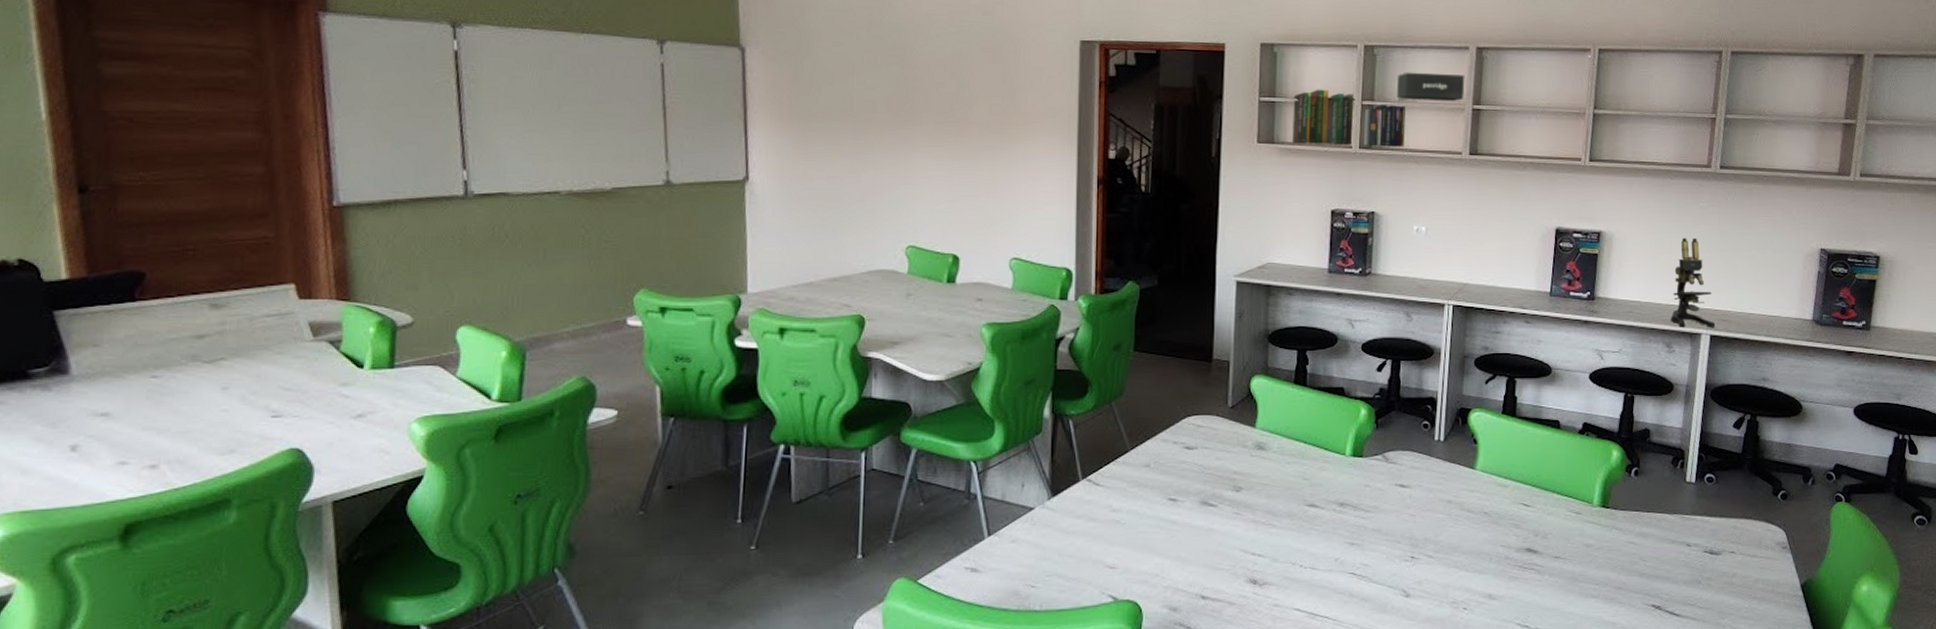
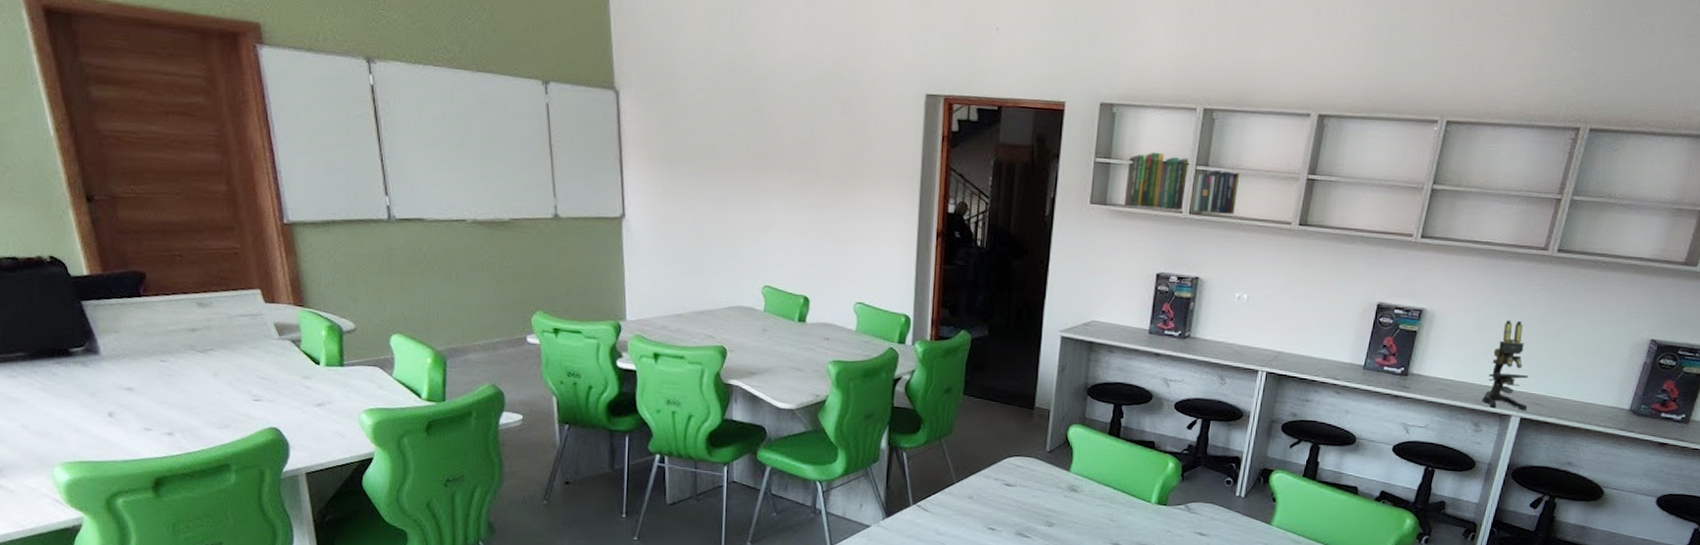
box: present [1396,72,1465,102] -> none [1231,138,1303,171]

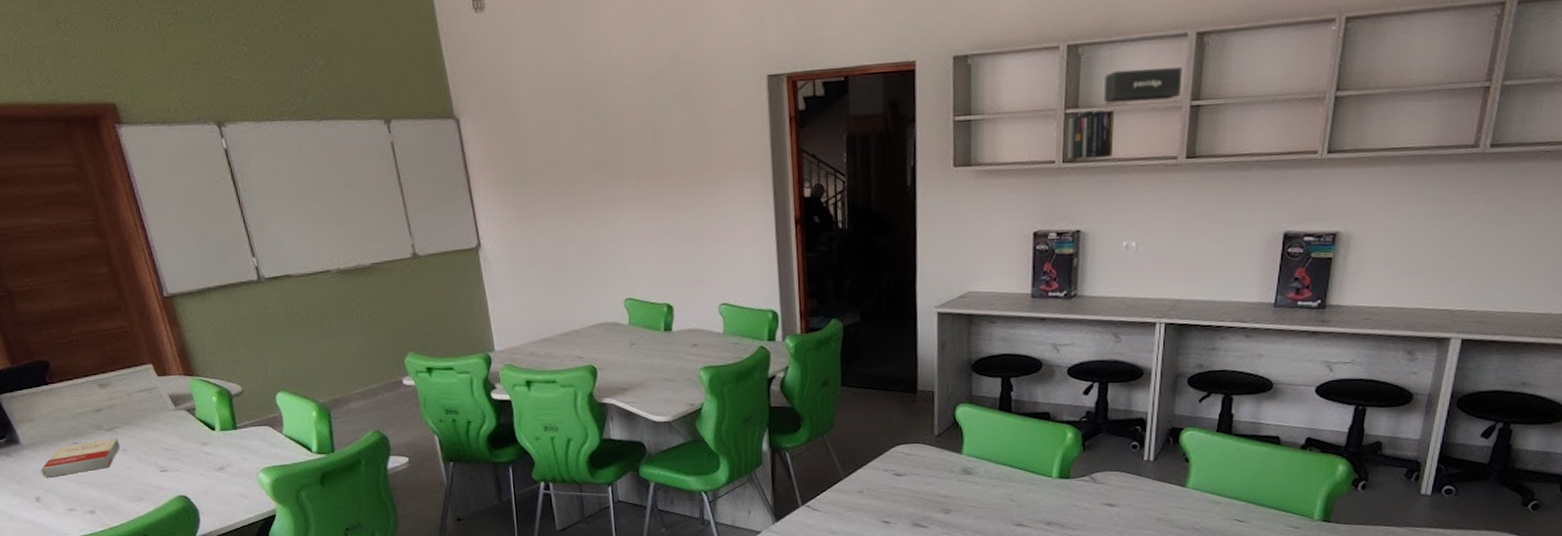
book: none [119,360,212,393] -> present [40,437,120,478]
books: present [1123,152,1189,211] -> none [990,100,1056,165]
box: none [1231,138,1303,171] -> present [1103,67,1182,103]
microscope: present [1482,320,1529,411] -> none [1414,231,1469,332]

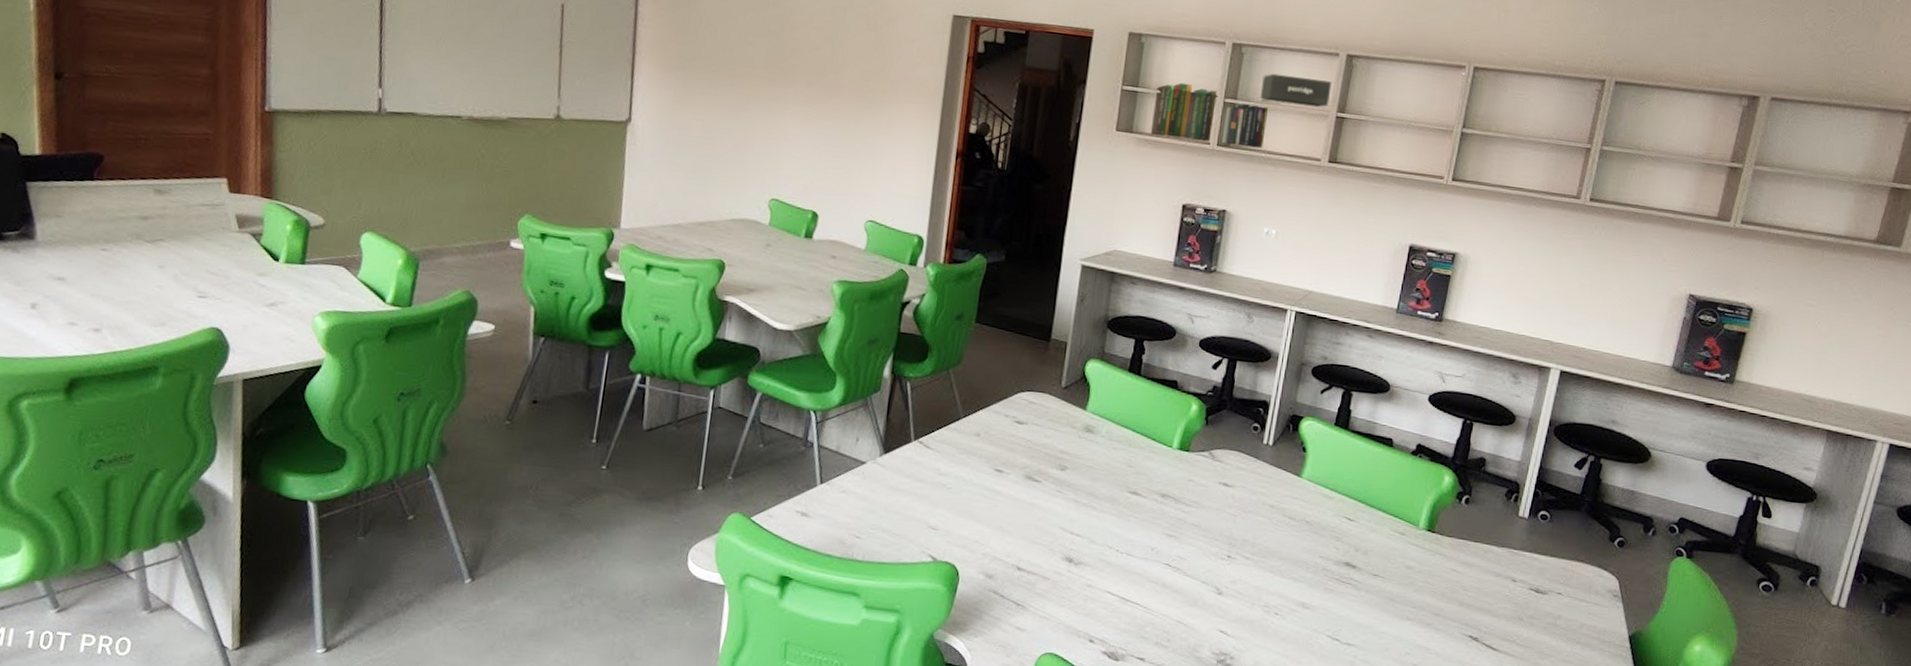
book: present [40,437,120,478] -> none [49,250,159,284]
books: none [990,100,1056,165] -> present [1150,82,1217,142]

